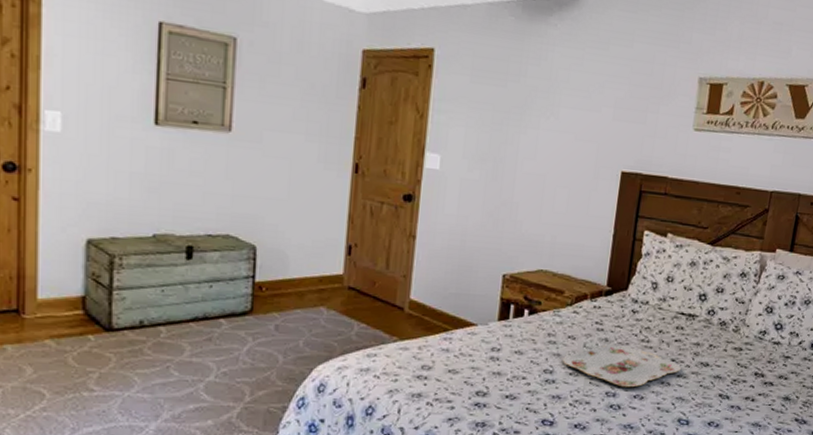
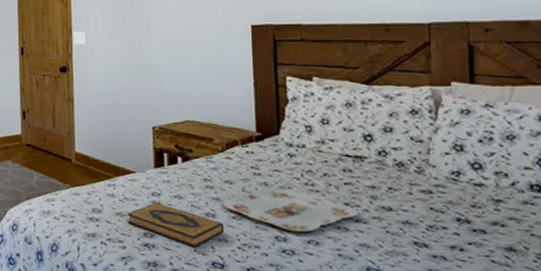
hardback book: none [460,358,560,406] -> present [127,203,225,248]

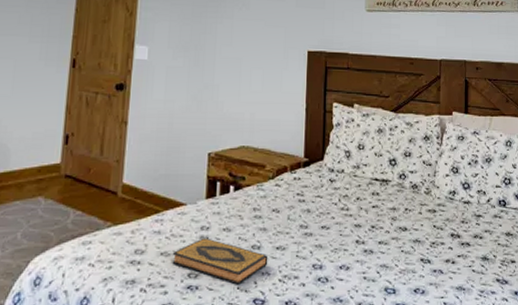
serving tray: present [223,187,358,232] -> none [269,214,381,259]

